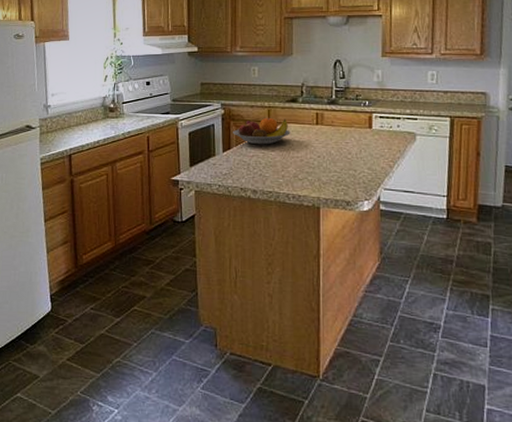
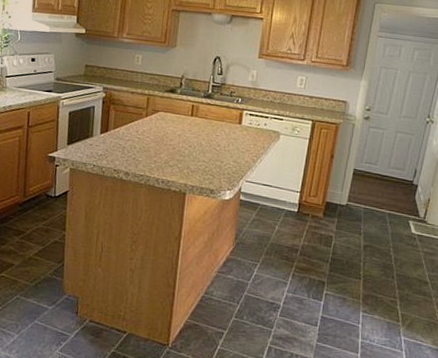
fruit bowl: present [233,117,290,145] -> none [112,104,166,131]

